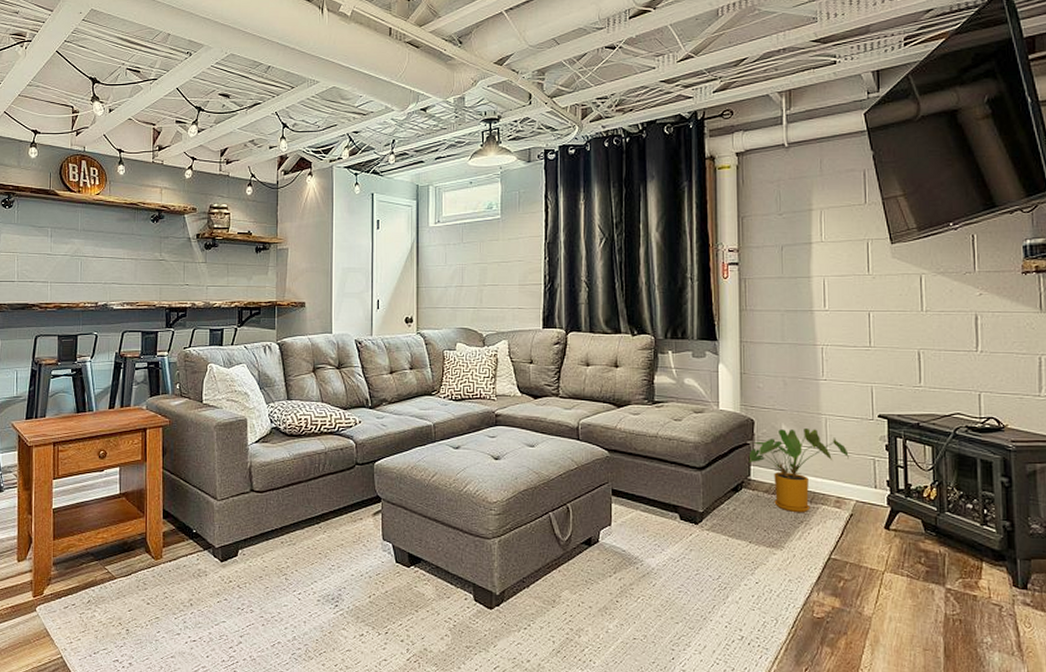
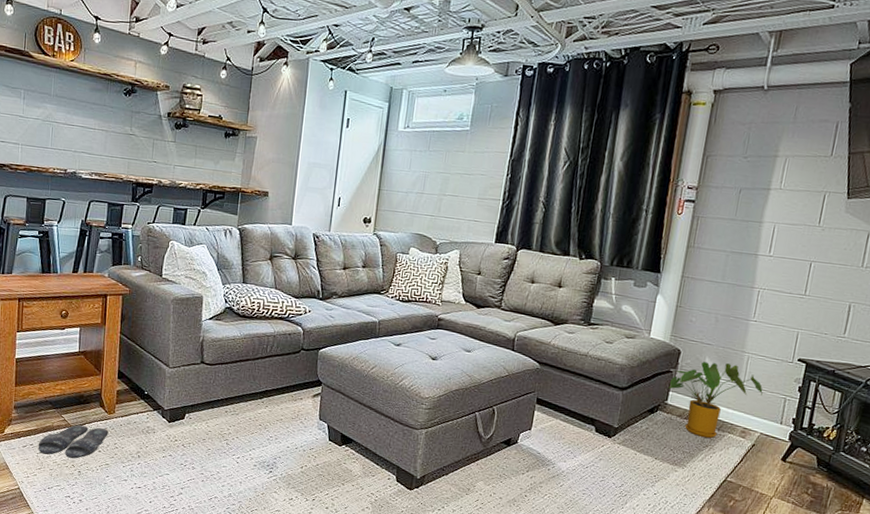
slippers: none [80,576,157,615] -> present [38,425,109,459]

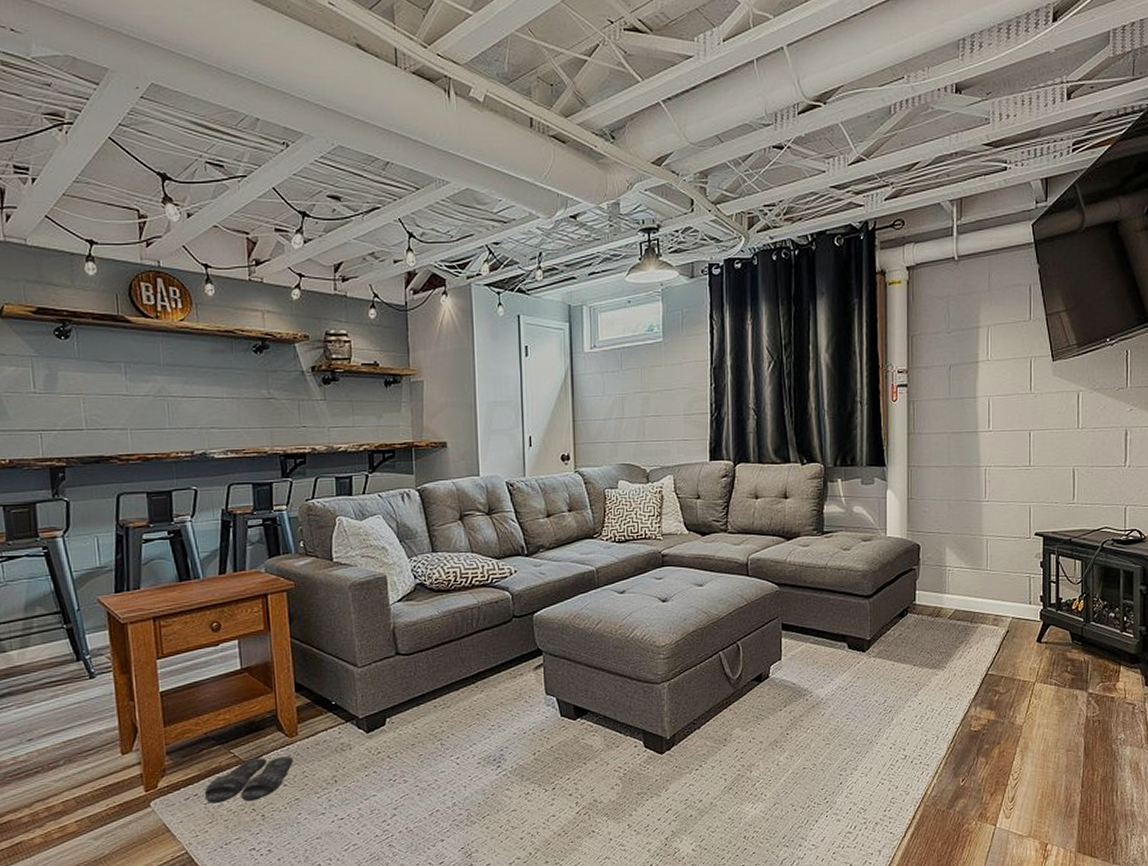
house plant: present [668,362,763,439] -> none [914,550,1007,634]

